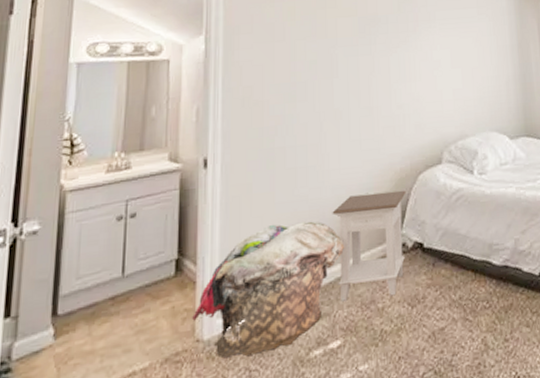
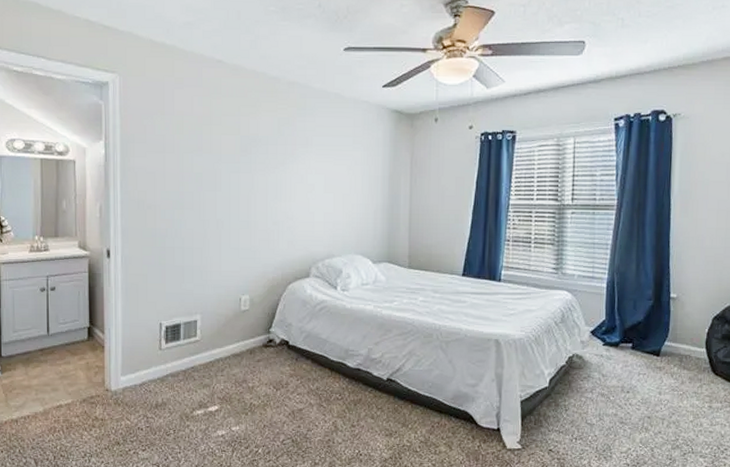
laundry basket: present [191,221,344,357] -> none [101,310,222,407]
nightstand: present [332,190,406,301] -> none [213,295,276,379]

